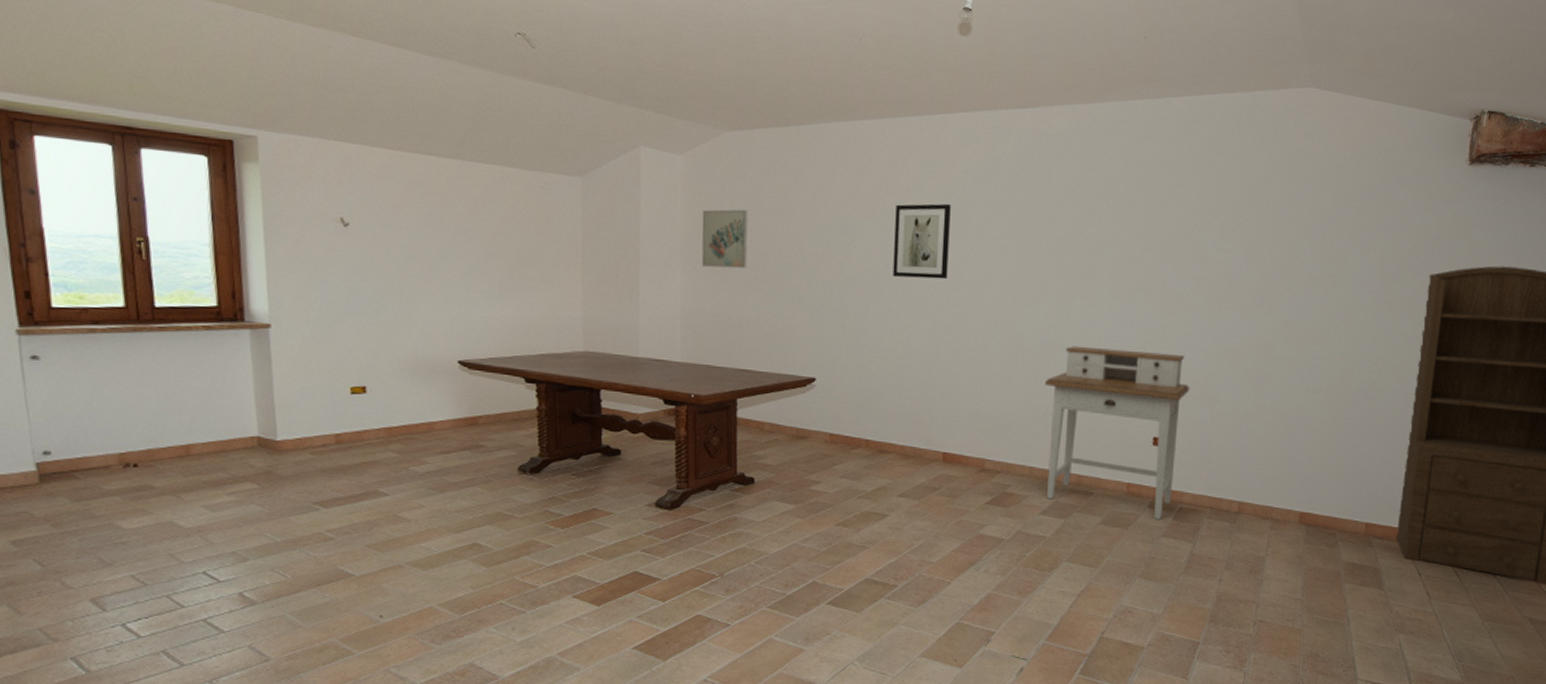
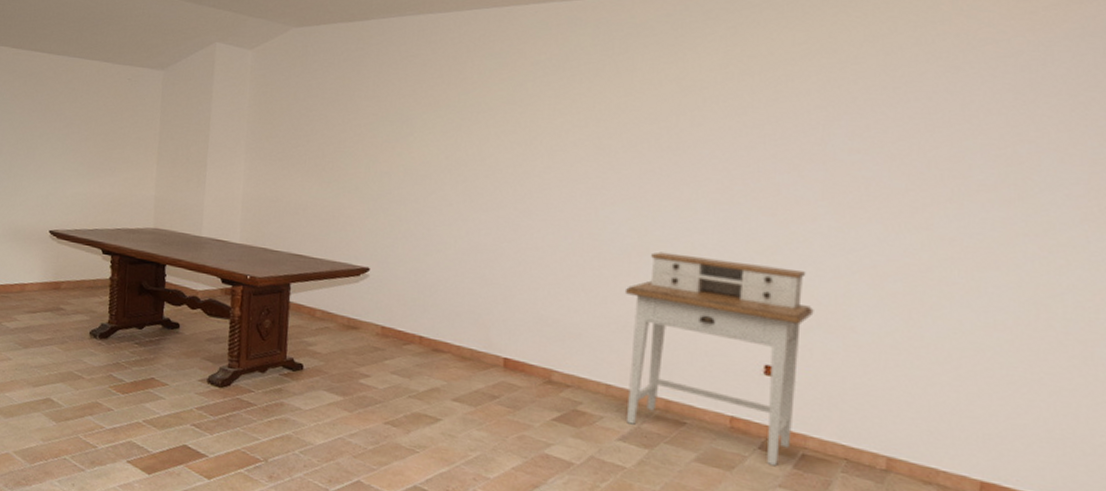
wall art: present [701,209,748,269] -> none [264,100,311,157]
wall art: present [893,203,951,280] -> none [454,95,519,174]

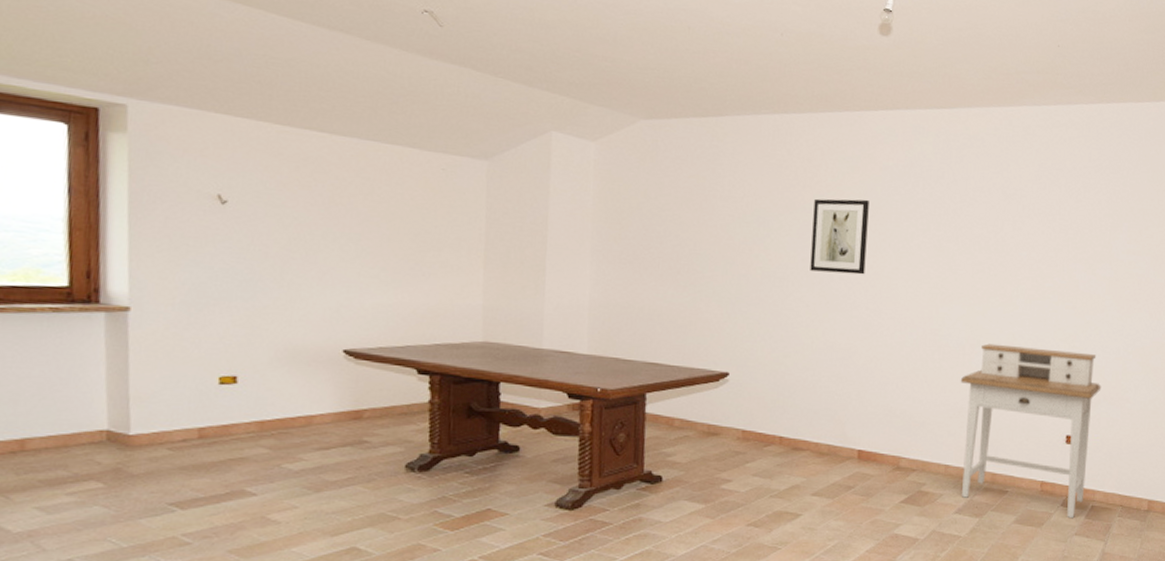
wall art: none [454,95,519,174] -> present [810,198,869,275]

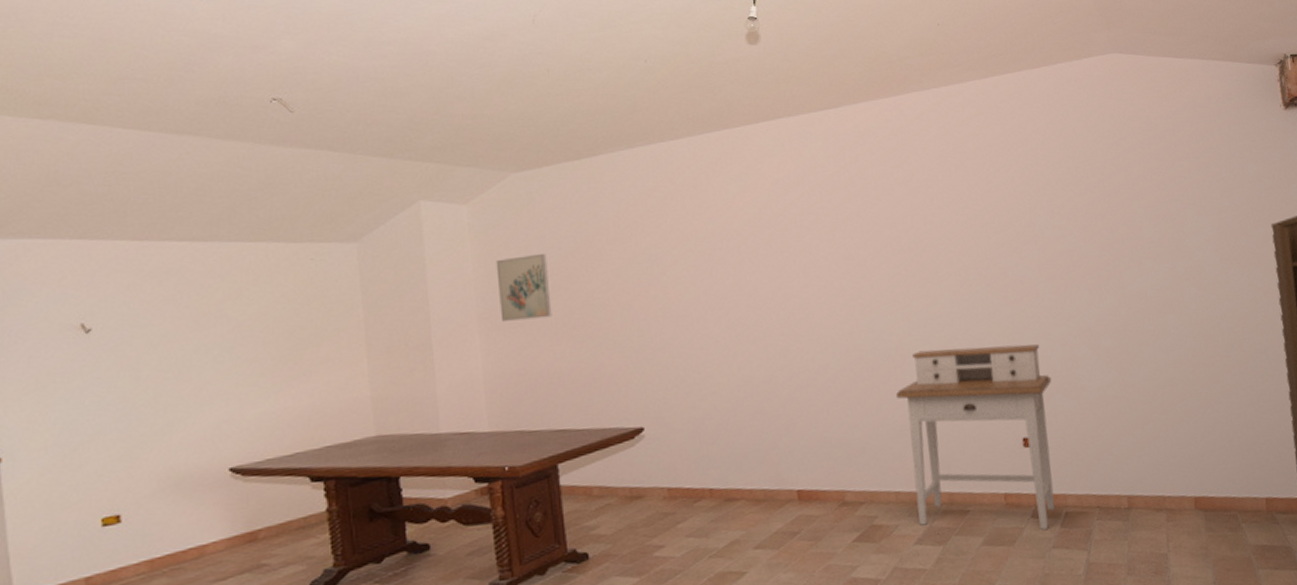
wall art: none [612,198,663,260] -> present [496,253,552,321]
wall art: present [810,198,869,275] -> none [707,217,773,303]

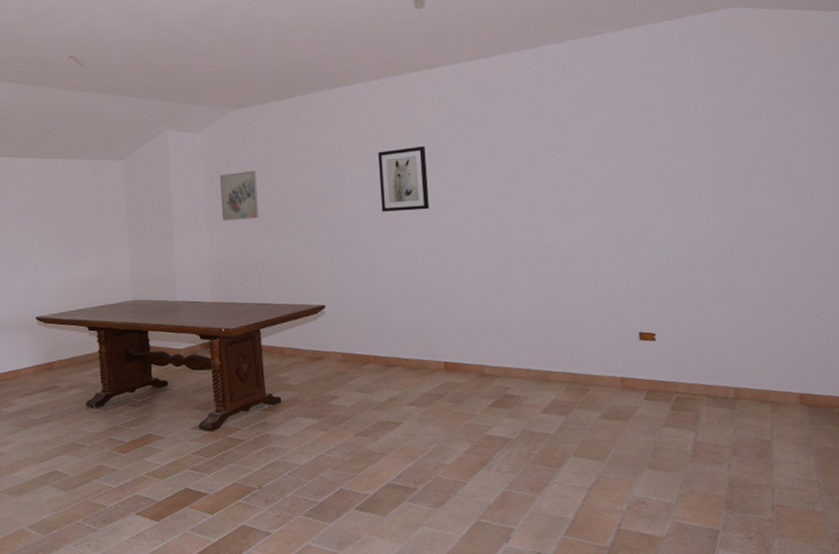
wall art: none [707,217,773,303] -> present [378,145,429,212]
desk: present [895,344,1055,531] -> none [528,254,668,411]

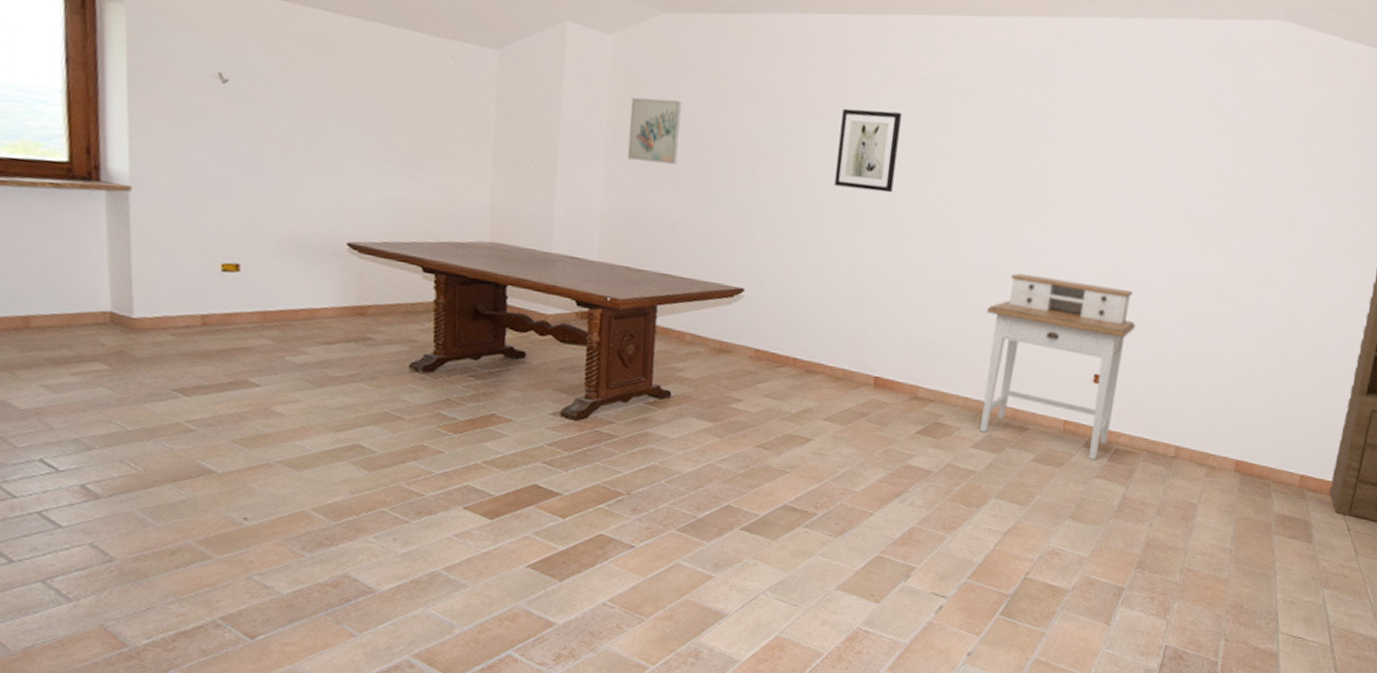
desk: none [528,254,668,411] -> present [980,273,1136,461]

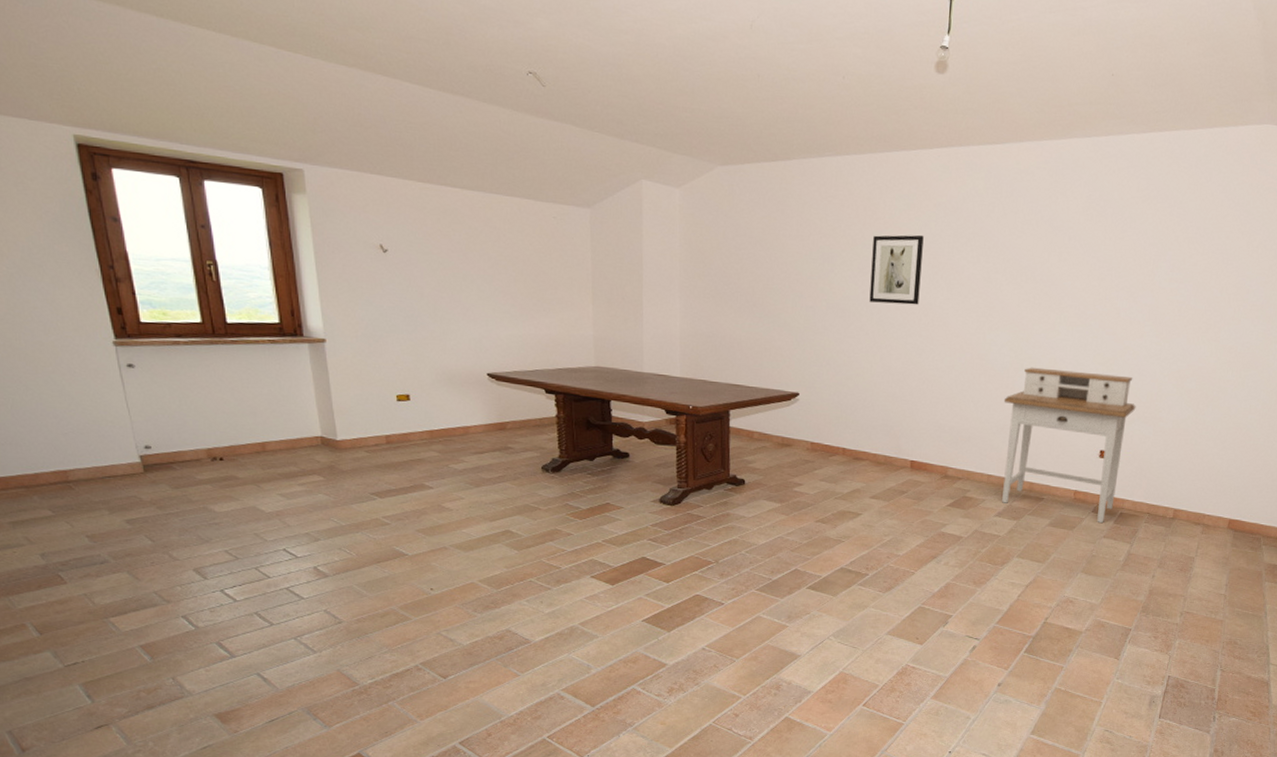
wall art: present [627,97,682,165] -> none [697,239,740,294]

